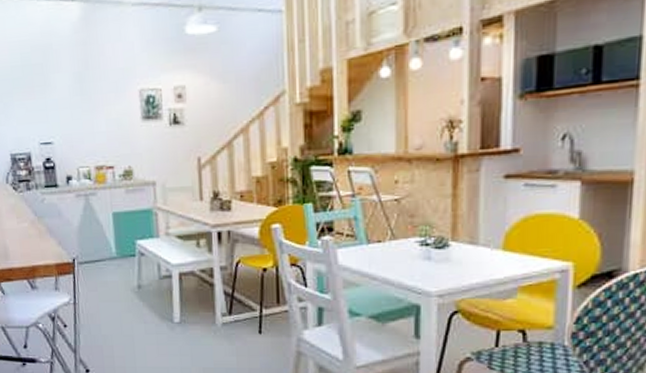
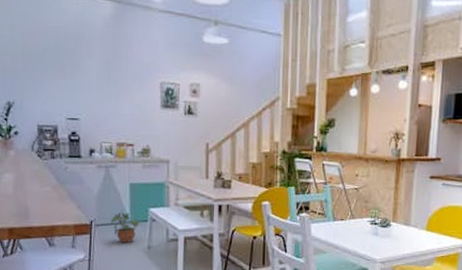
potted plant: none [95,245,126,282] -> present [111,210,139,243]

